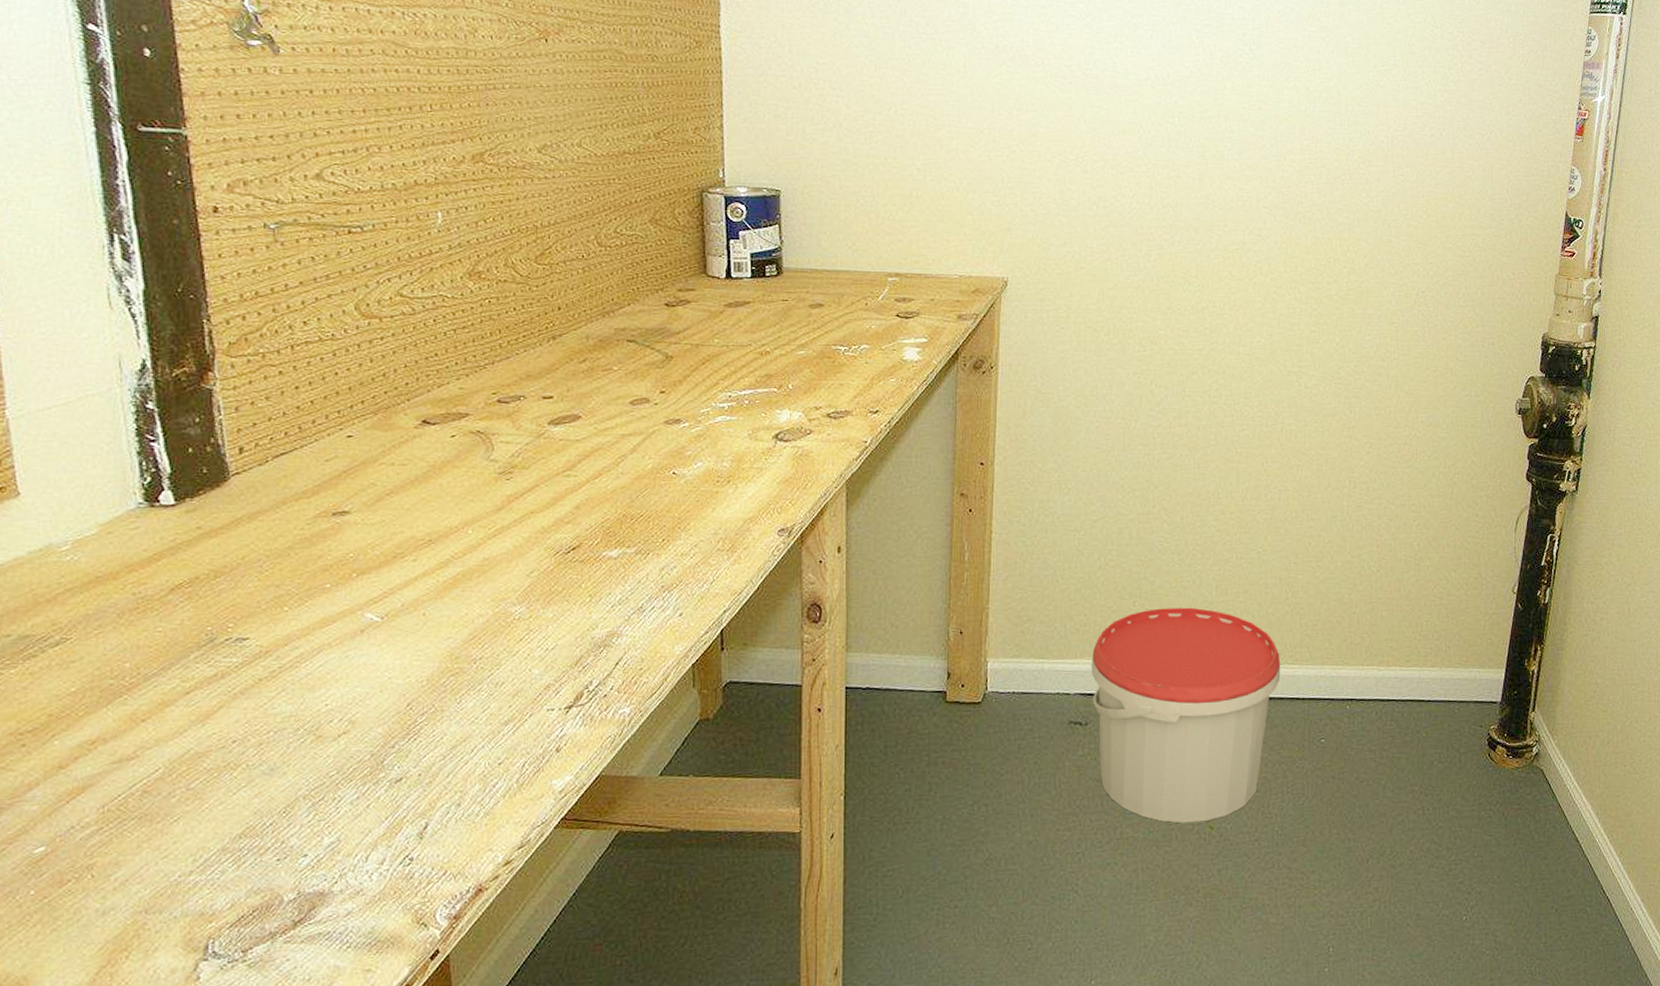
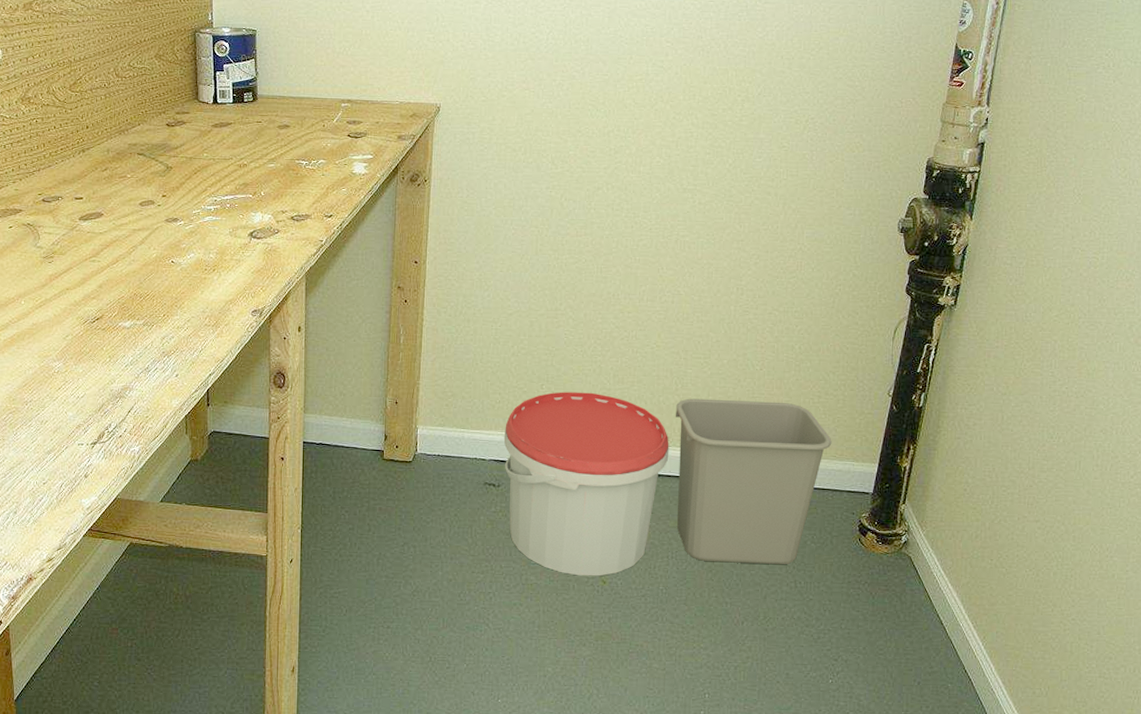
garbage can: none [1287,606,1456,794] -> present [676,398,832,565]

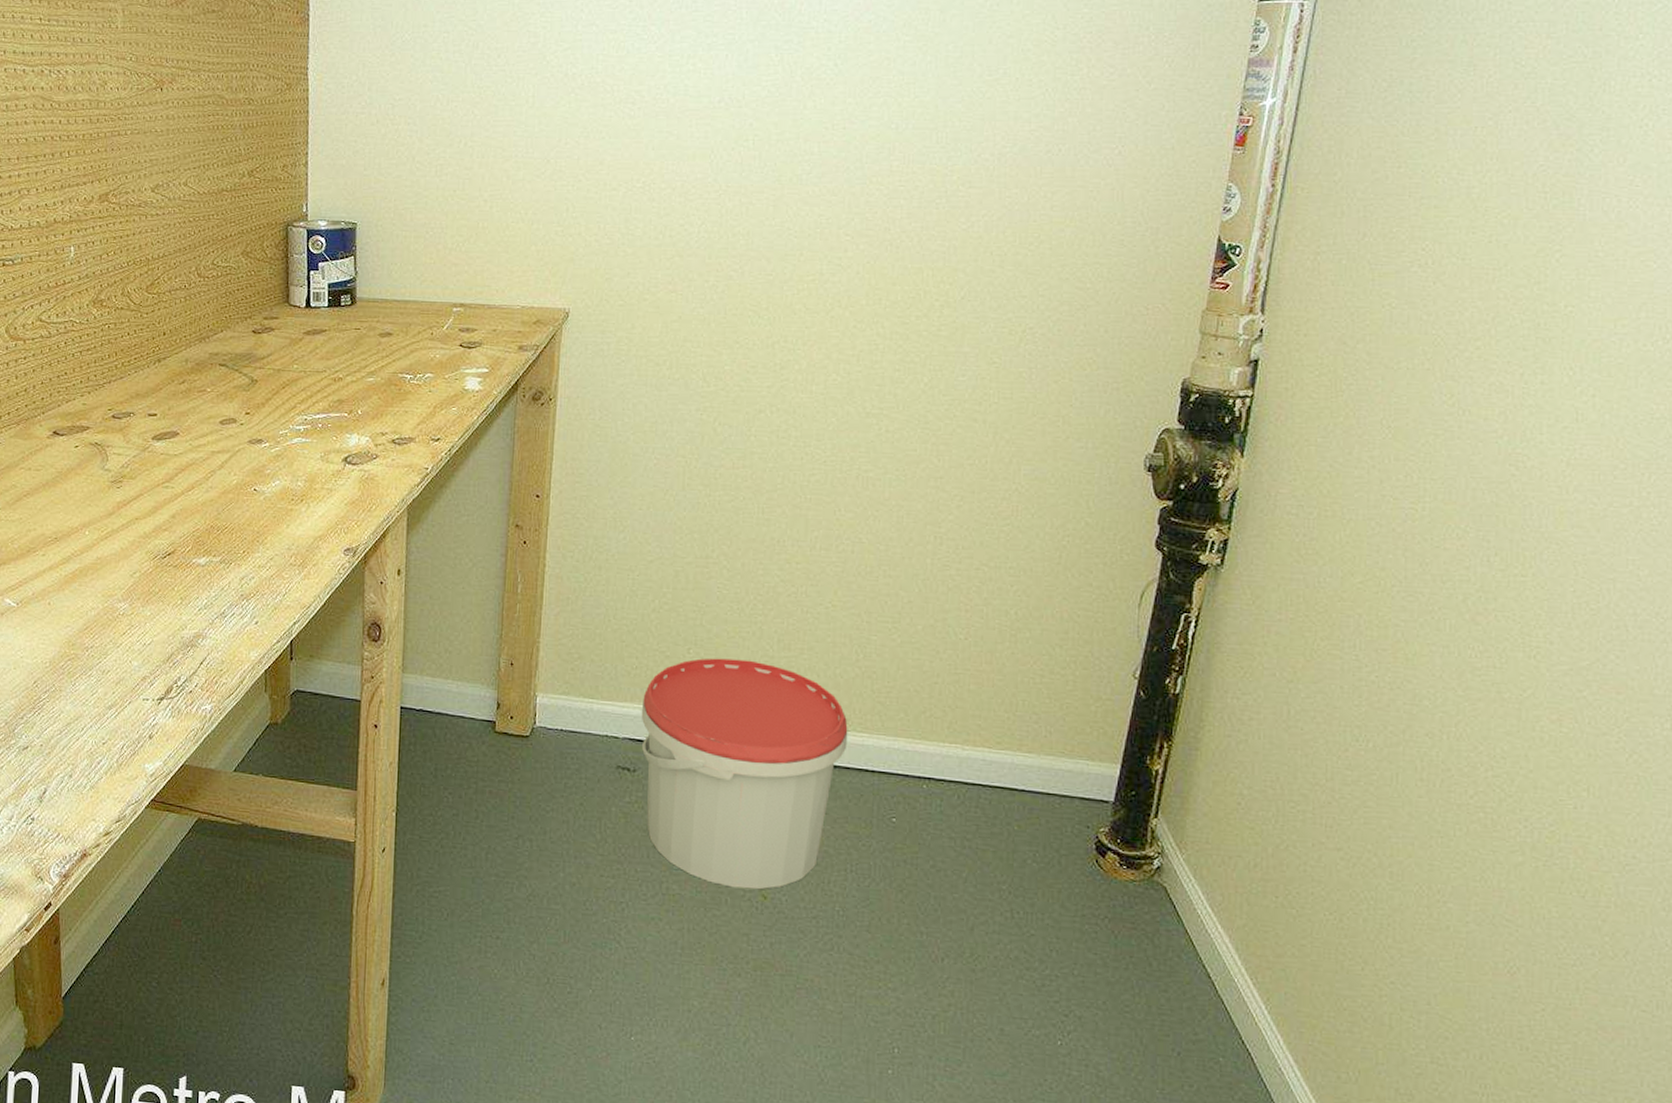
garbage can: present [676,398,832,565] -> none [856,672,1059,889]

